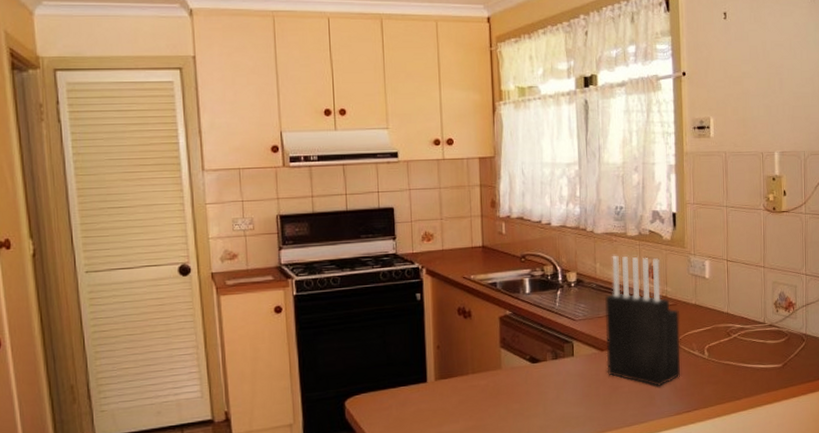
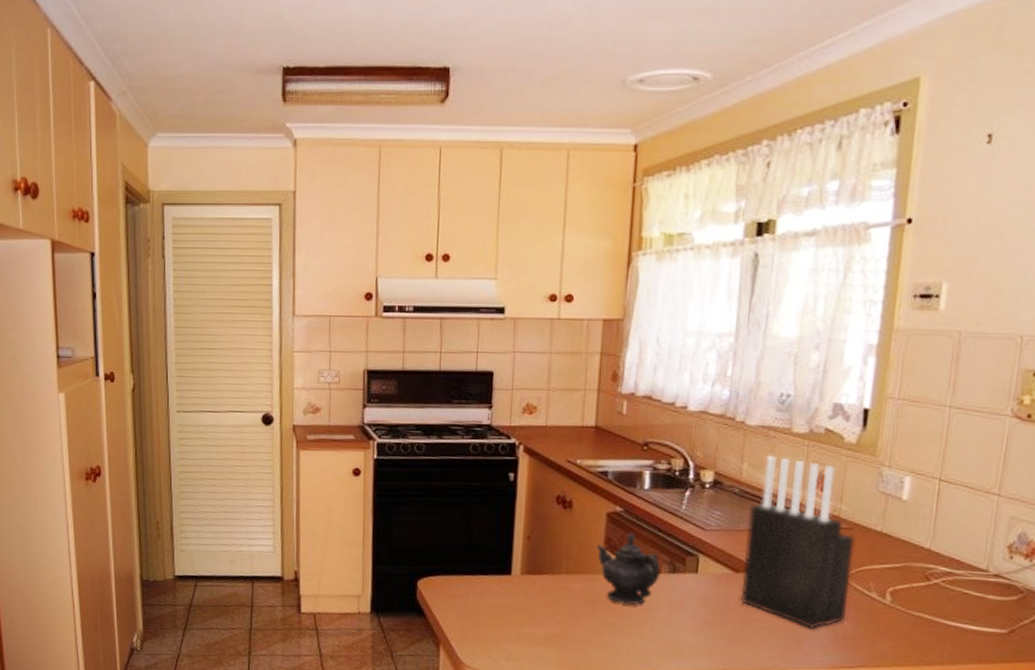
teapot: none [494,331,547,392] -> present [596,532,662,605]

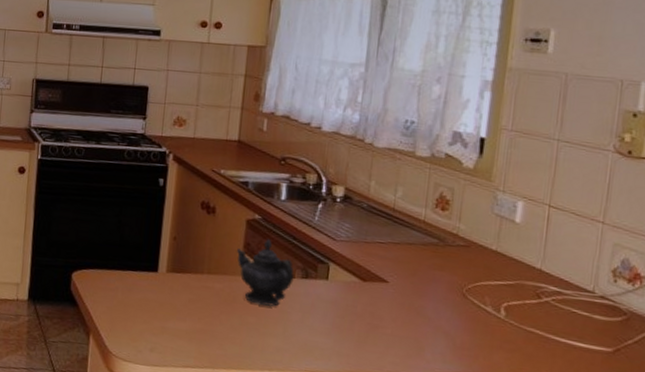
knife block: present [740,455,855,629] -> none [366,175,472,338]

